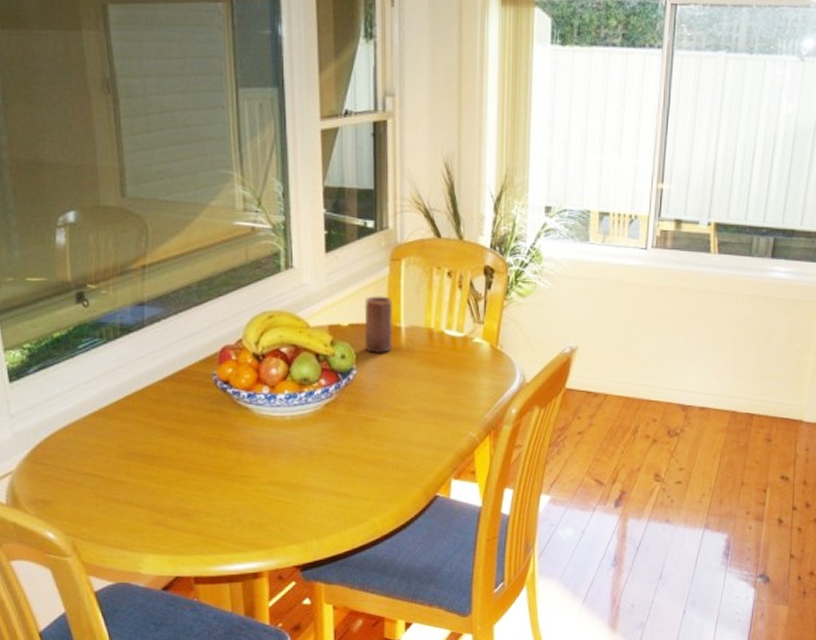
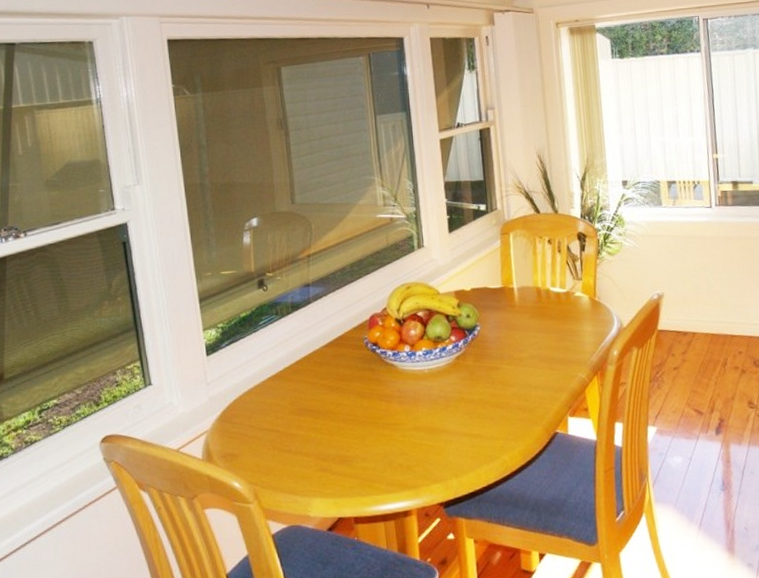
candle: present [364,296,394,354] -> none [482,263,508,312]

